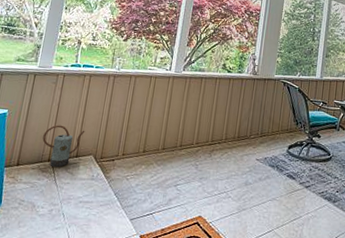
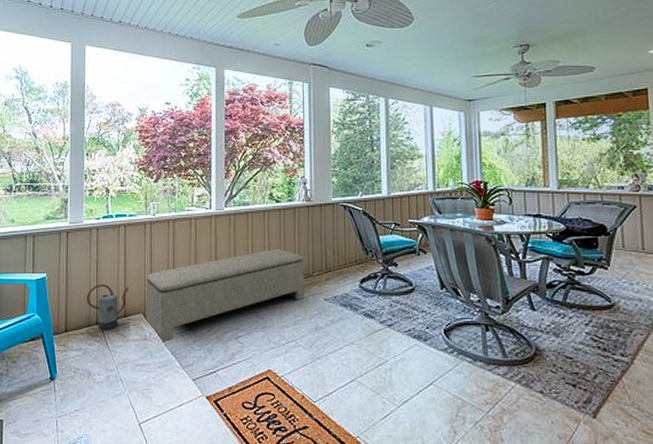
bench: none [95,111,244,184] -> present [146,248,305,342]

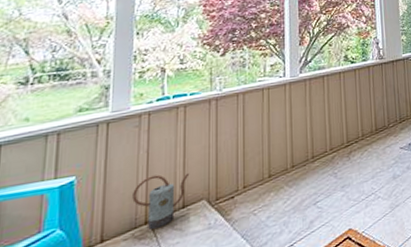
bench: present [146,248,305,342] -> none [210,106,382,227]

